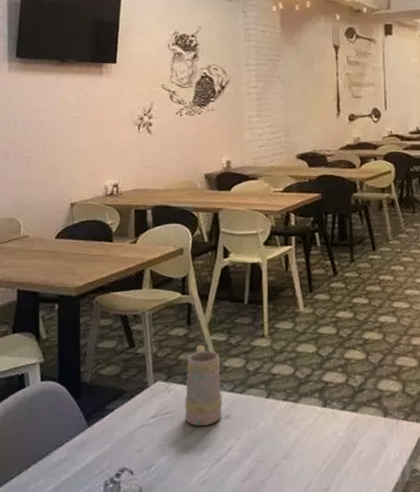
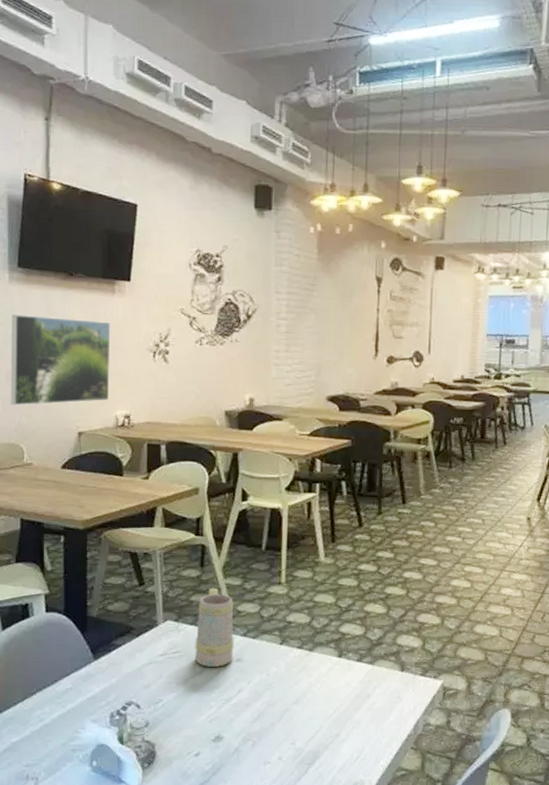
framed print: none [8,99,99,183] -> present [10,315,111,406]

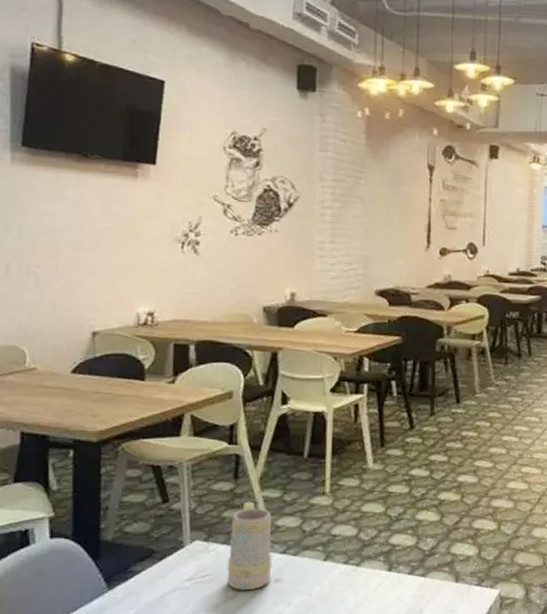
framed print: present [10,315,111,406] -> none [10,200,132,303]

